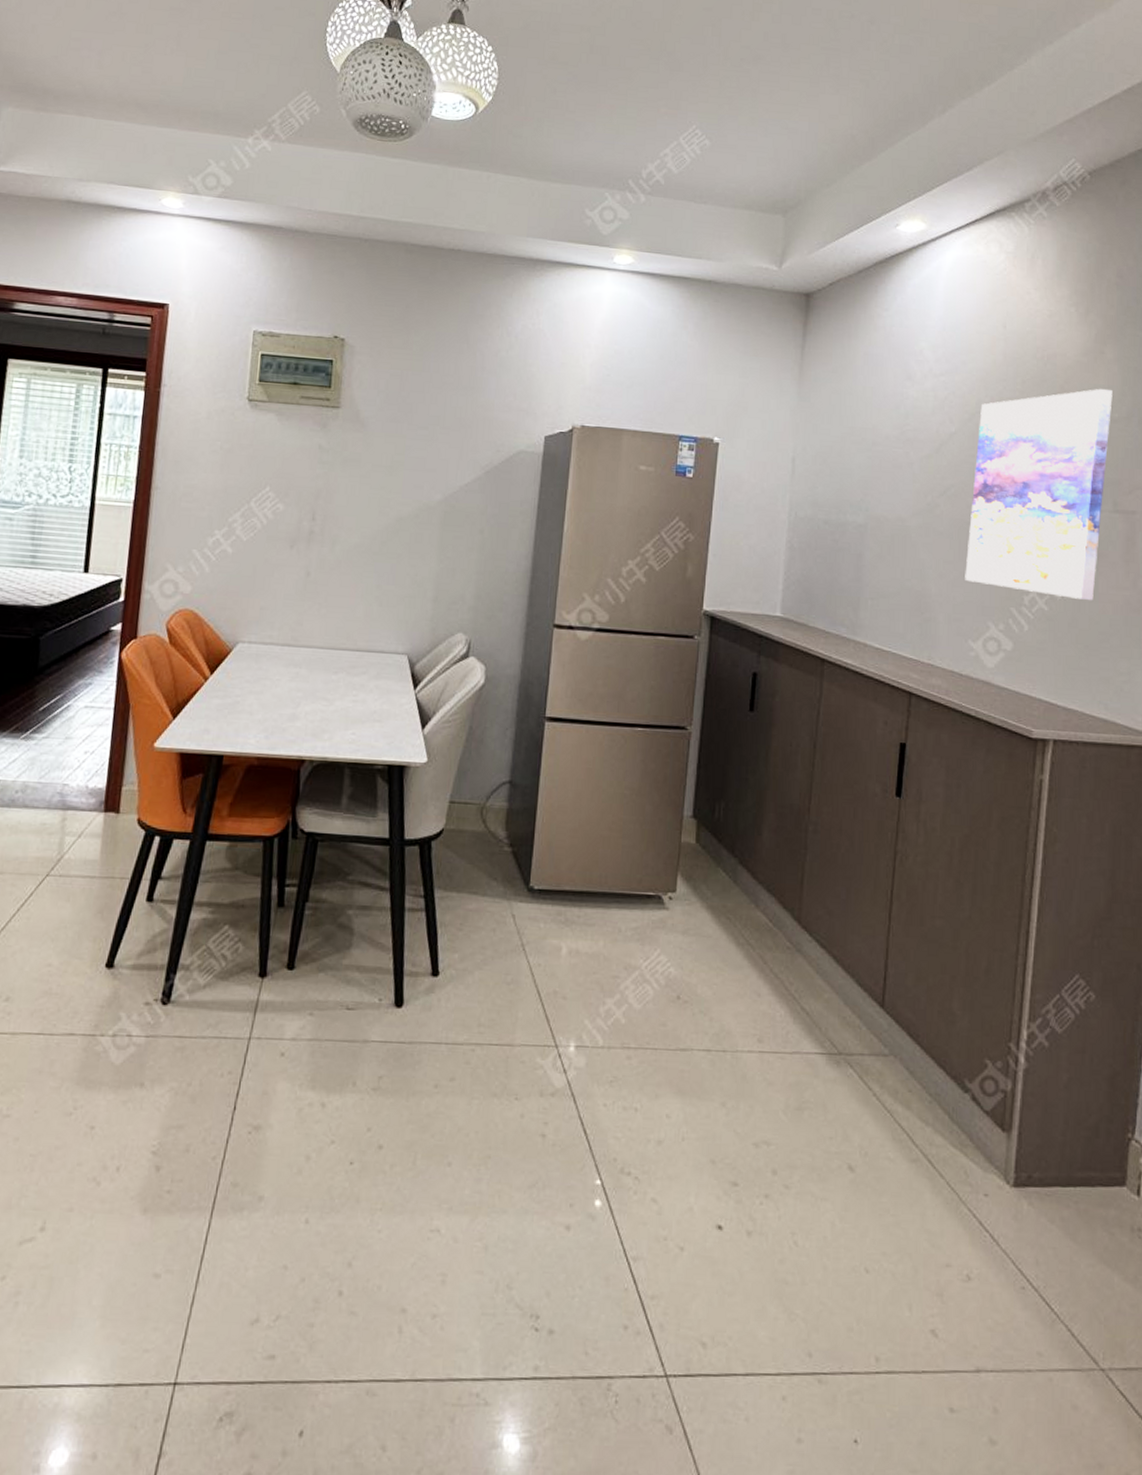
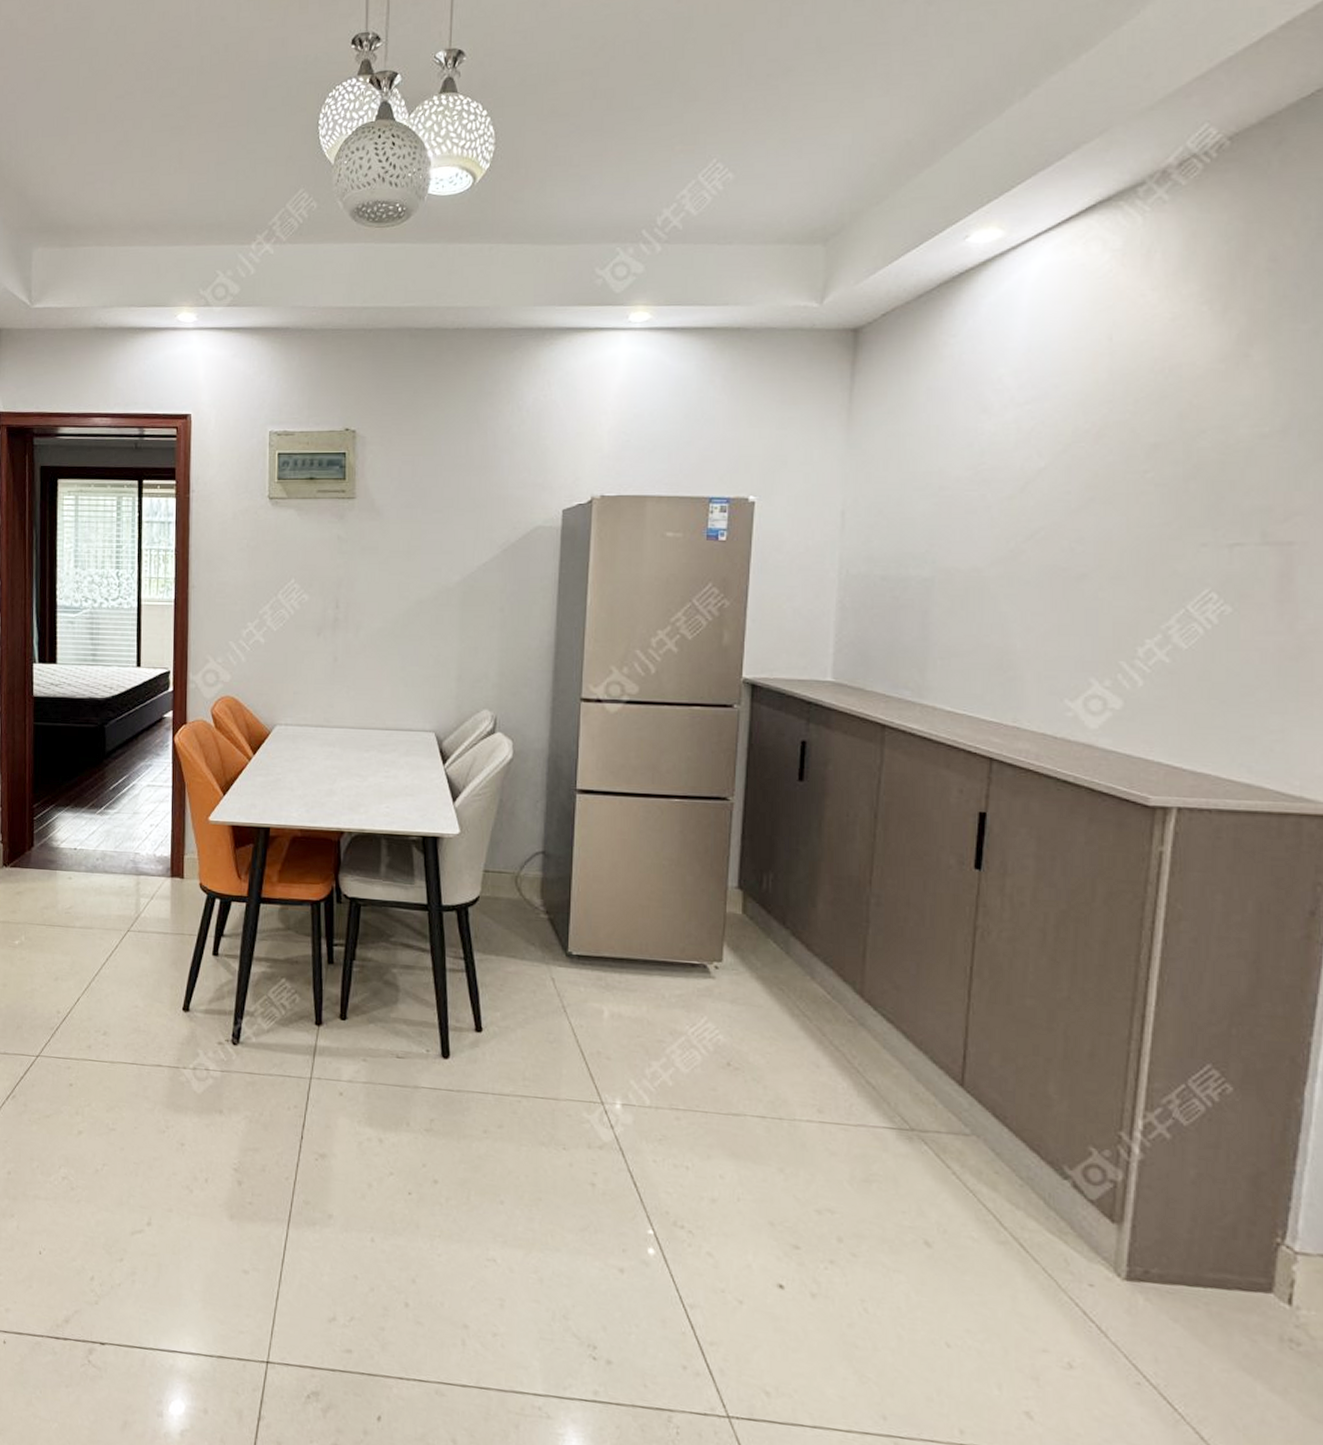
wall art: present [965,388,1113,601] -> none [1059,398,1261,650]

